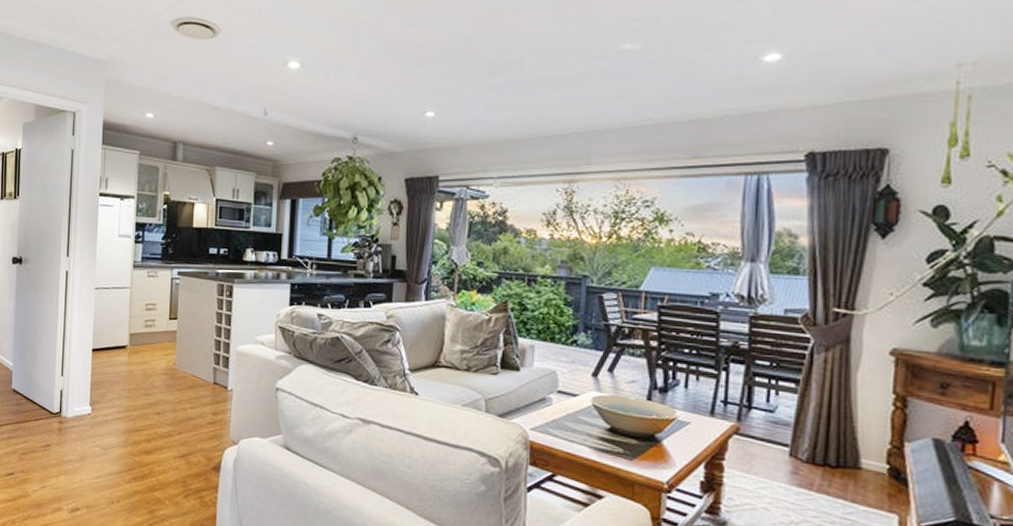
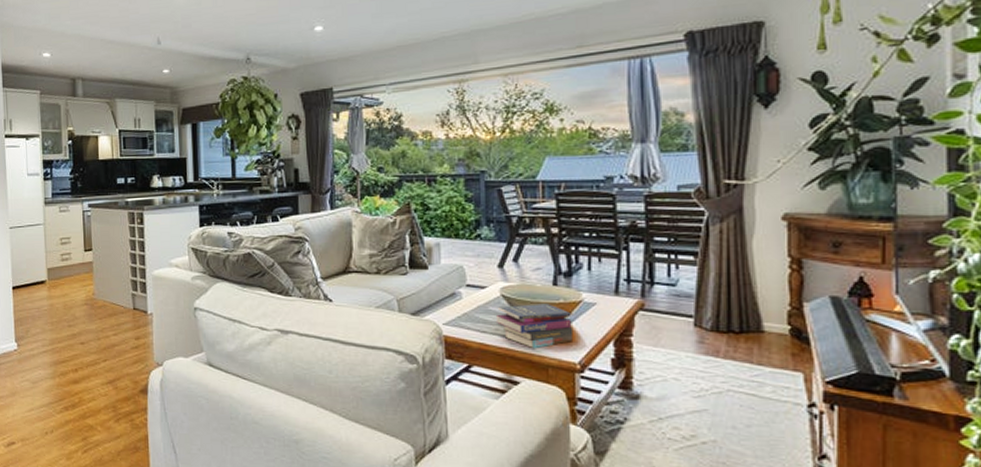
books: none [584,416,664,464] -> present [495,304,574,349]

